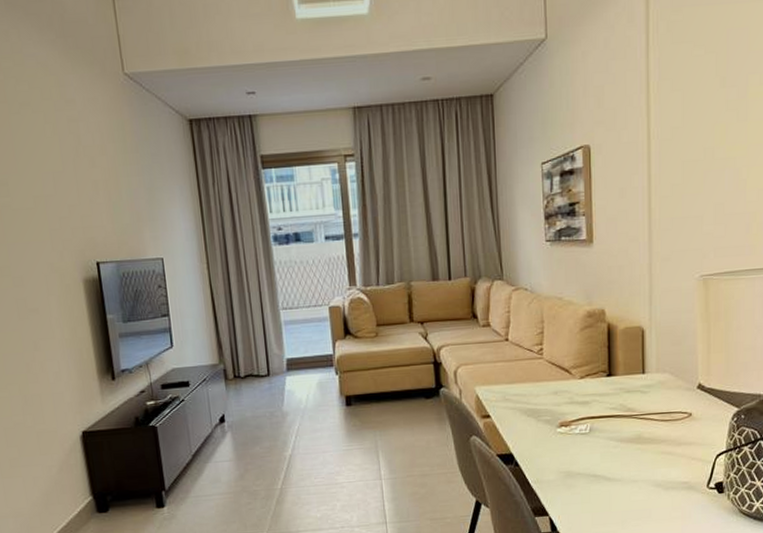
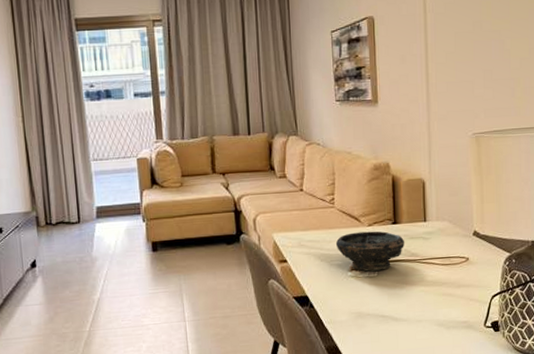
bowl: none [543,384,620,428] -> present [335,231,404,272]

